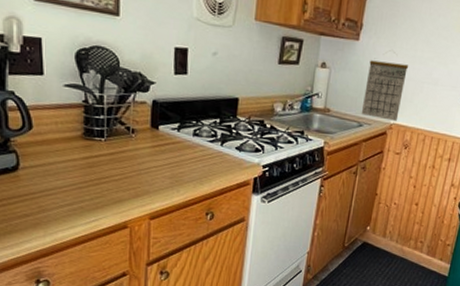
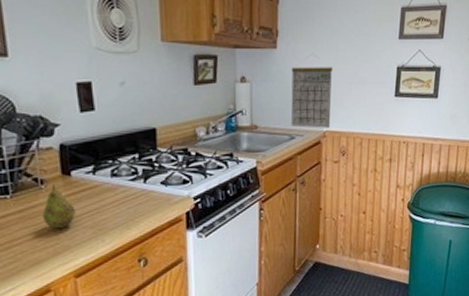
fruit: none [129,135,158,175] -> present [42,184,76,229]

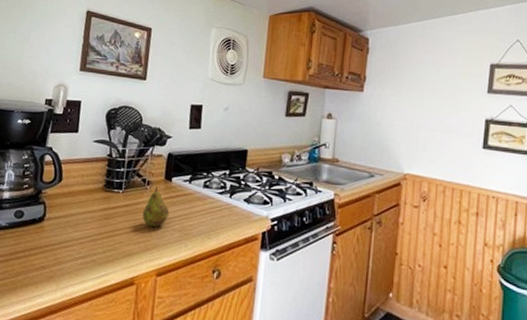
calendar: present [290,56,333,128] -> none [371,101,418,171]

